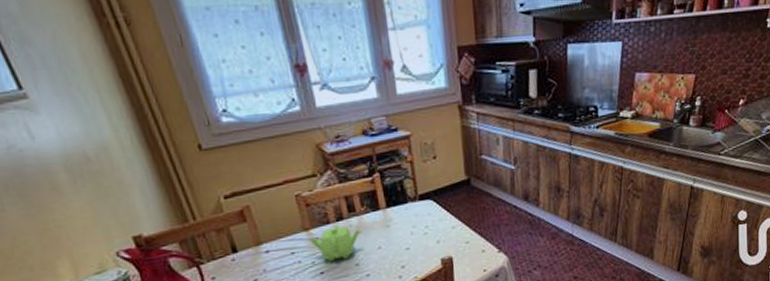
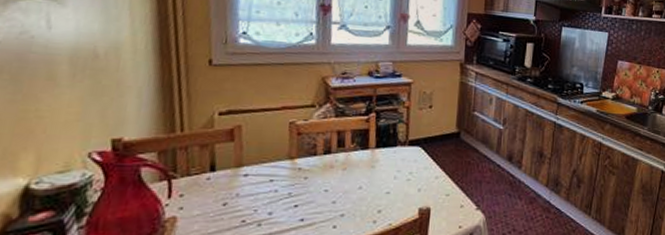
teapot: present [309,225,361,262] -> none [292,158,345,196]

